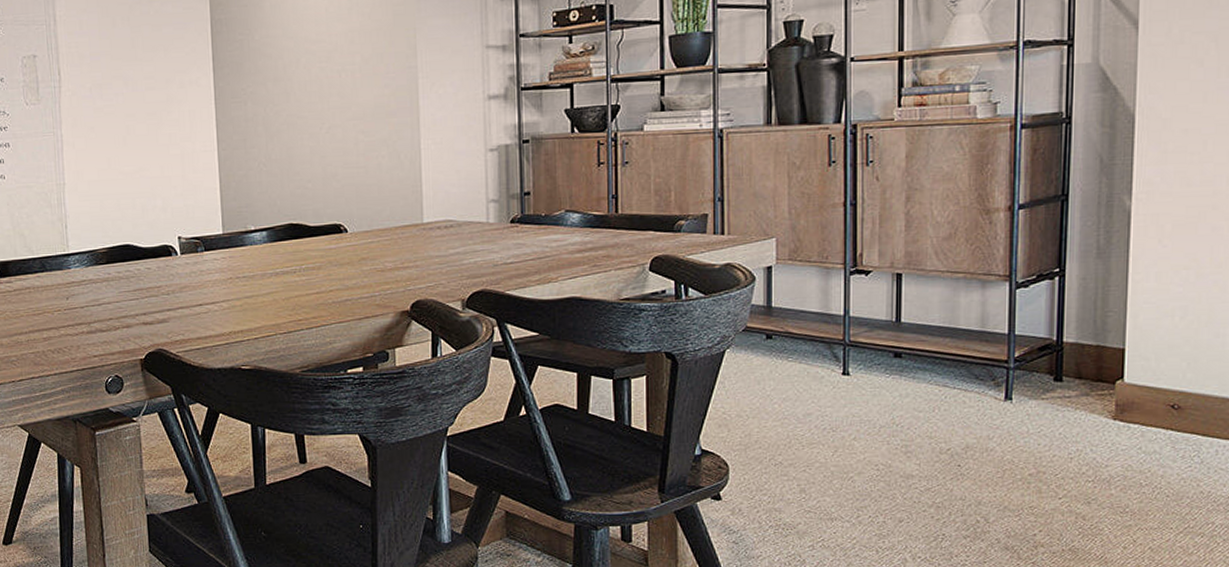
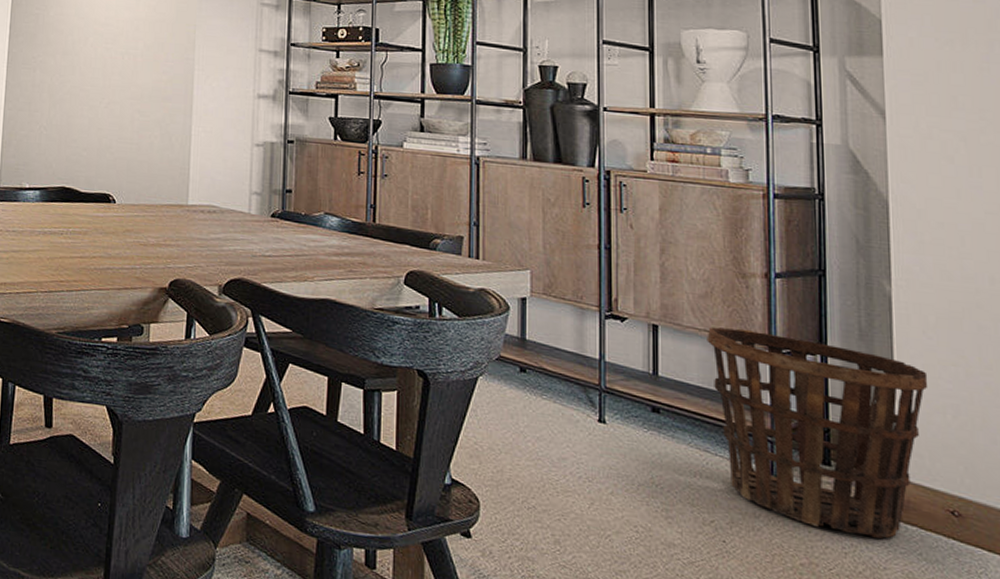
basket: none [949,264,1160,440] -> present [707,327,928,539]

